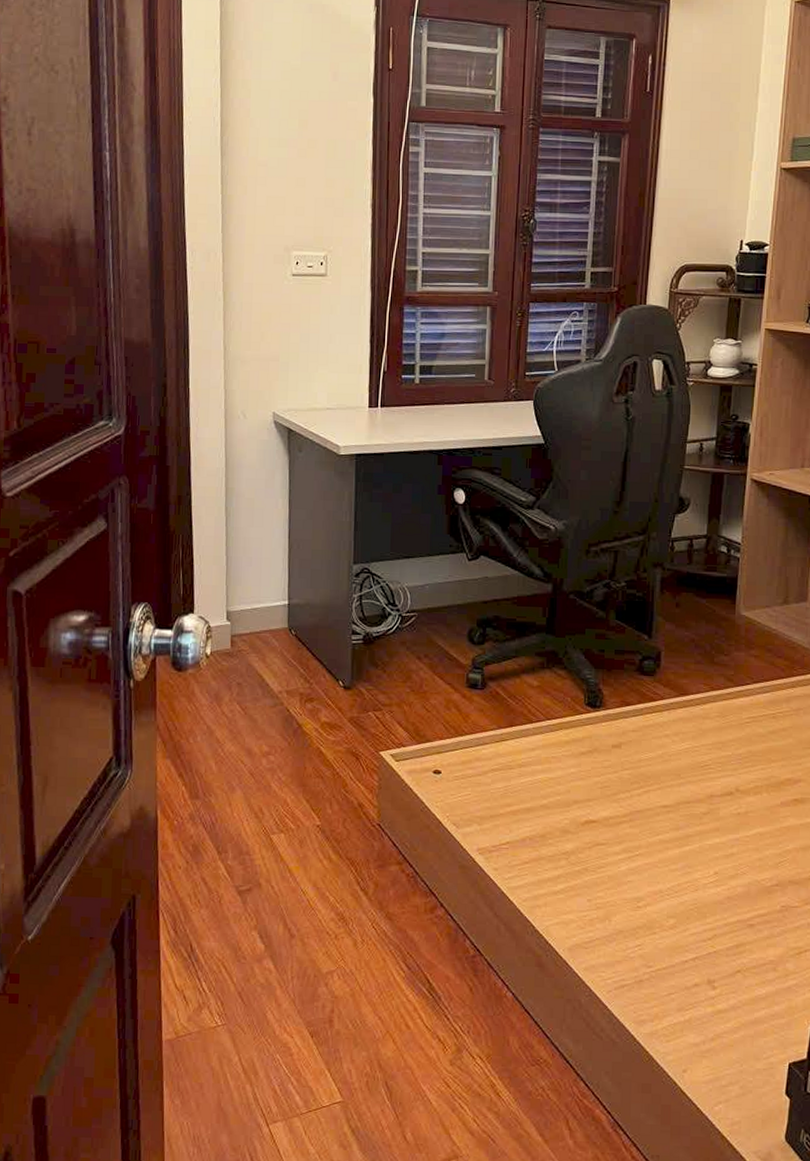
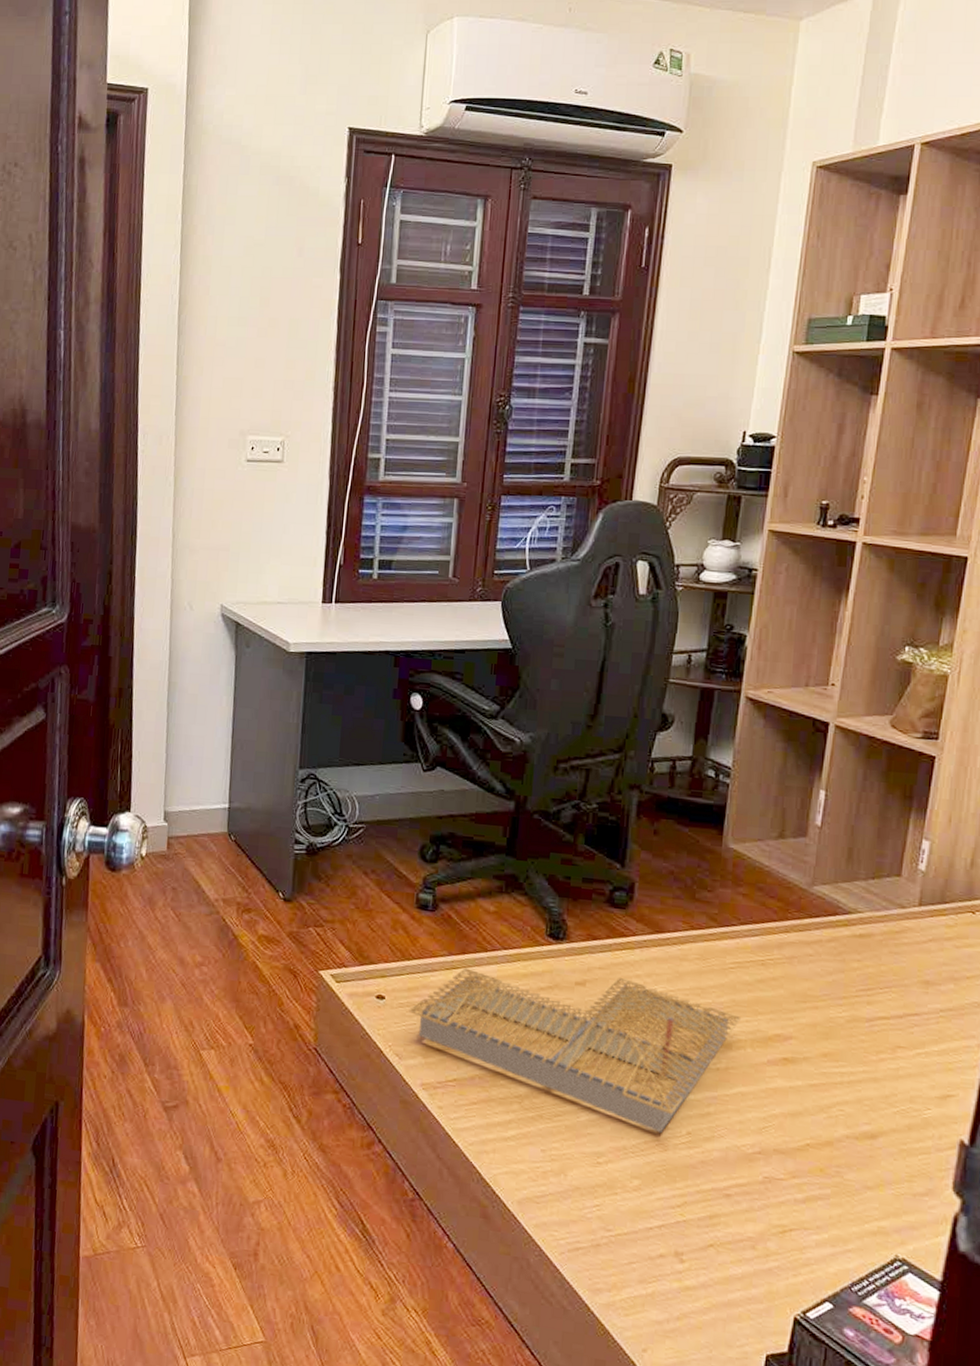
architectural model: none [464,737,757,876] -> present [409,968,742,1134]

